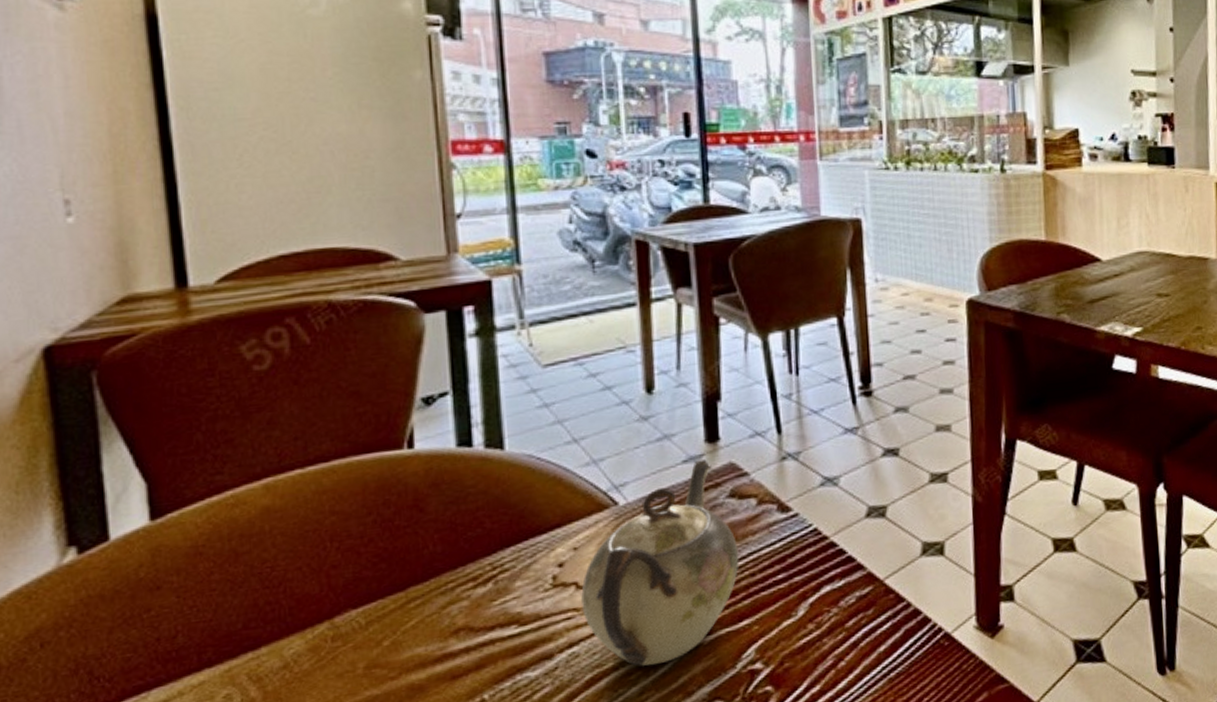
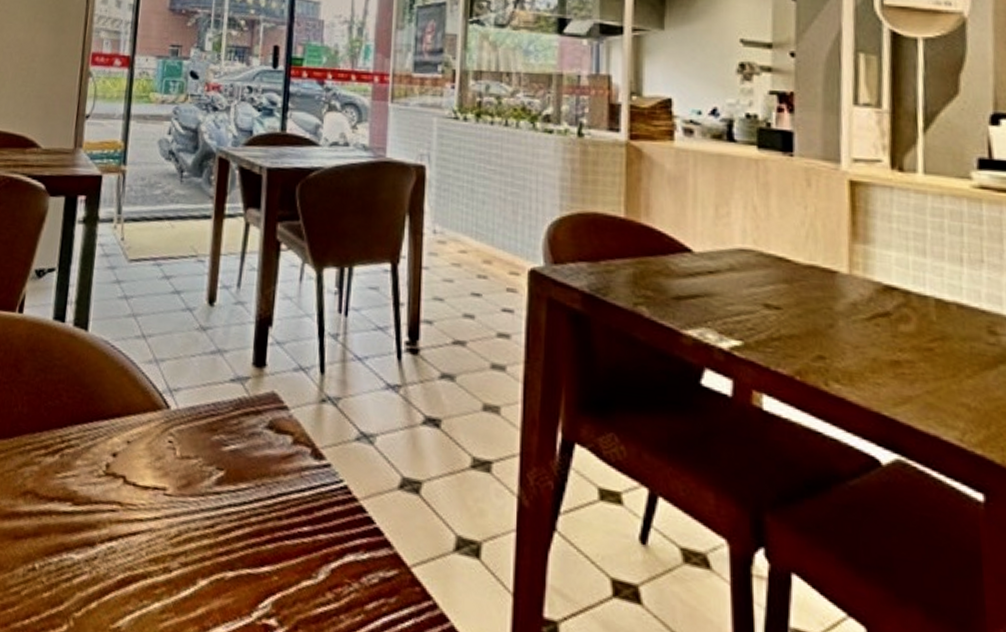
teapot: present [581,460,739,666] -> none [125,382,270,587]

